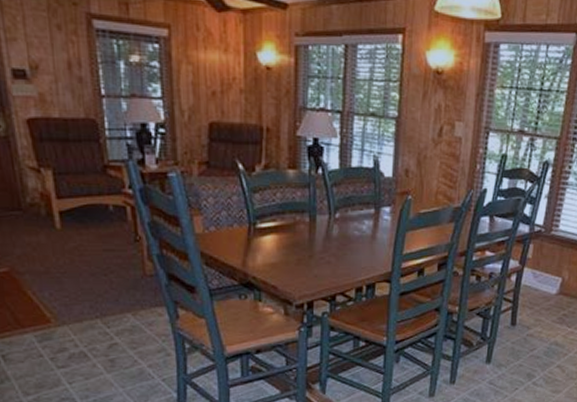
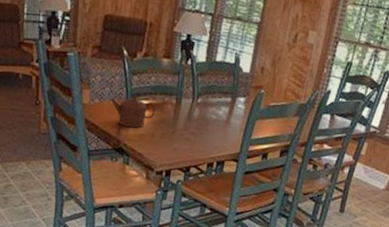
teapot: none [229,217,287,257] -> present [110,95,156,128]

